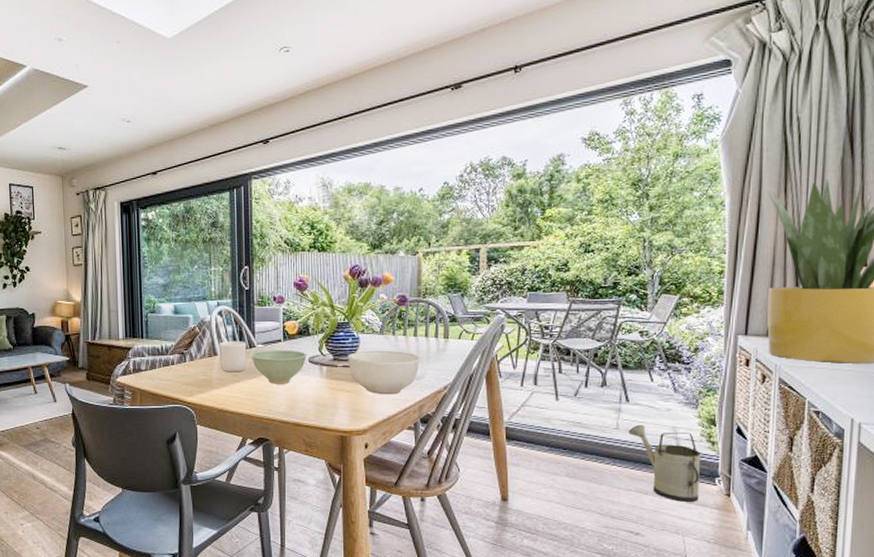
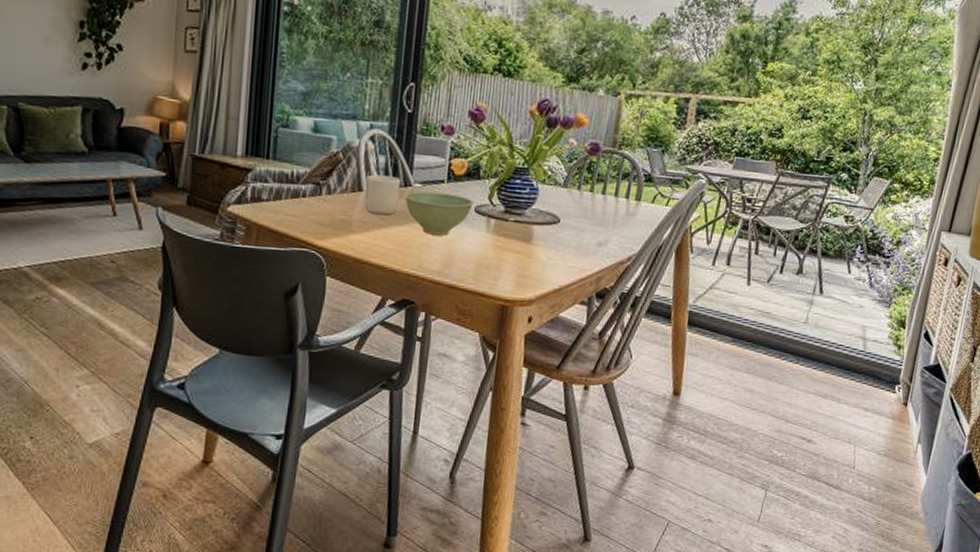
bowl: present [348,350,420,395] -> none [521,205,605,261]
watering can: present [628,424,700,502] -> none [817,320,886,410]

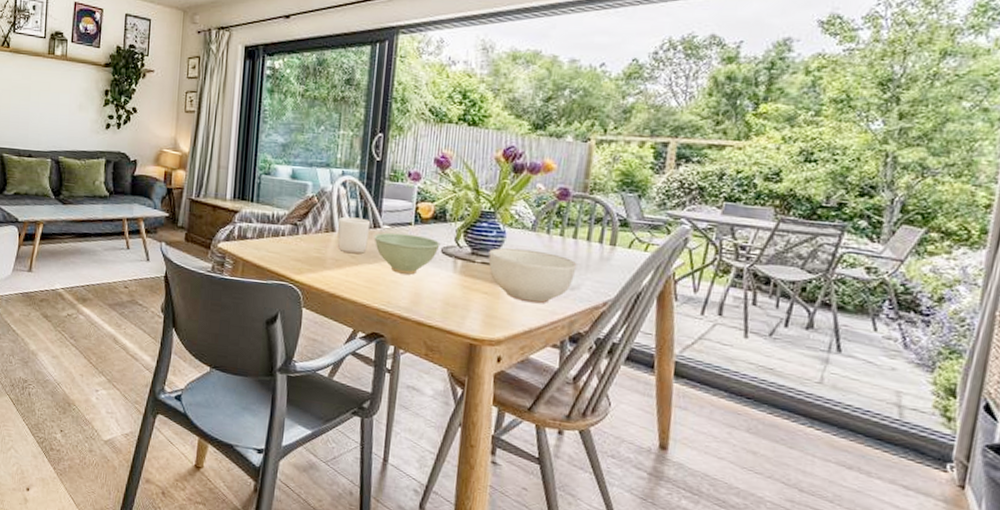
bowl: none [521,205,605,261] -> present [488,247,577,304]

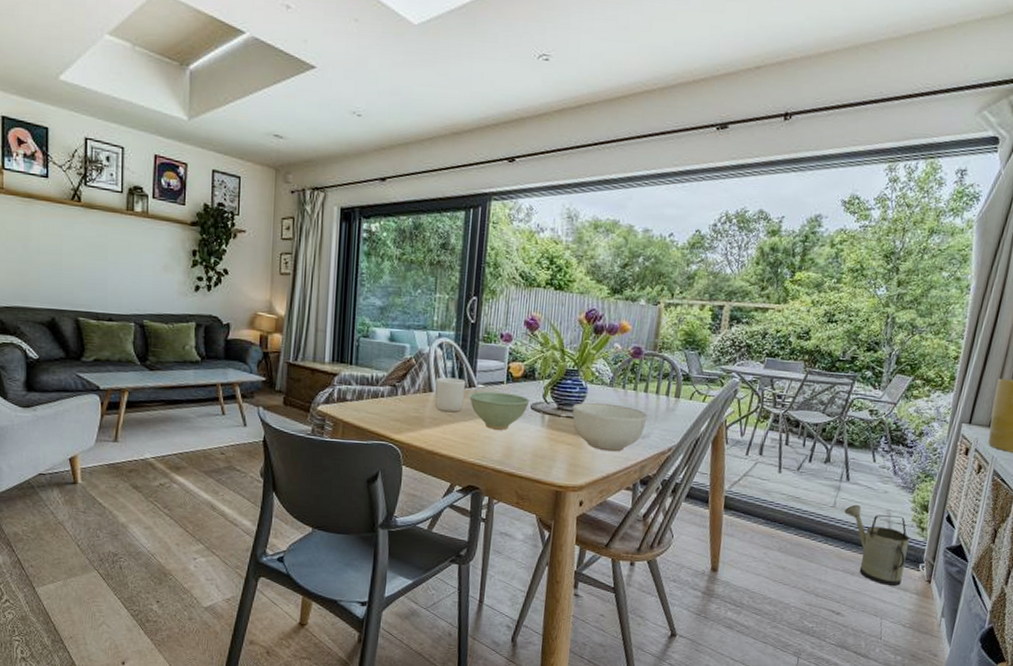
watering can: none [835,381,930,489] -> present [844,504,910,586]

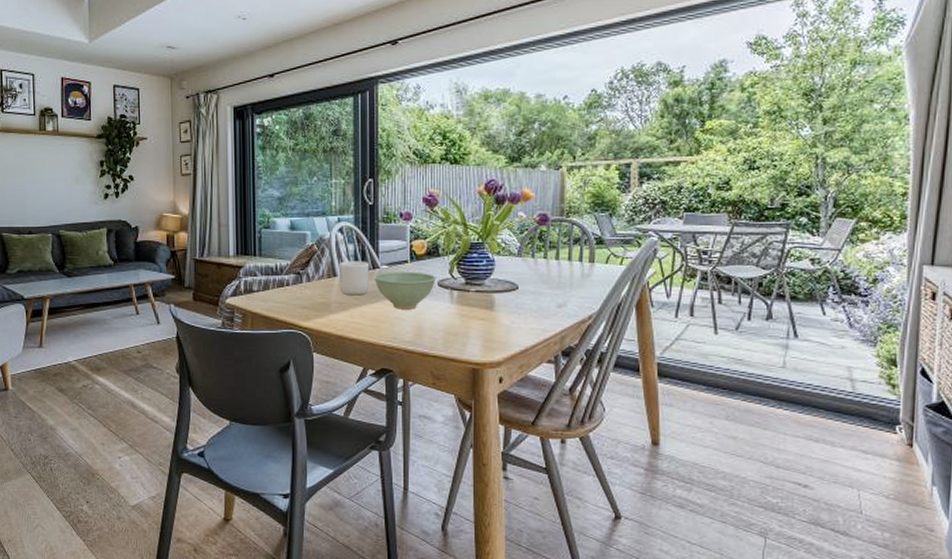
bowl: present [572,402,648,452] -> none [481,274,562,324]
watering can: present [844,504,910,586] -> none [797,363,879,452]

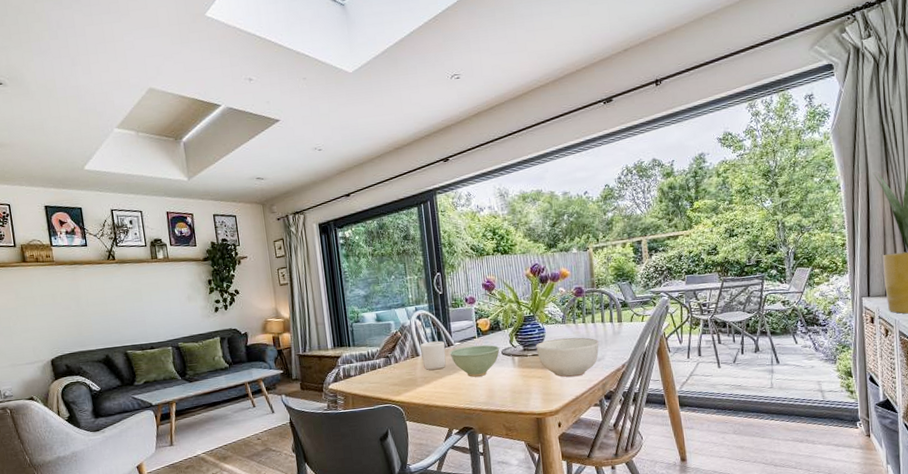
bowl: none [481,274,562,324] -> present [536,337,599,377]

